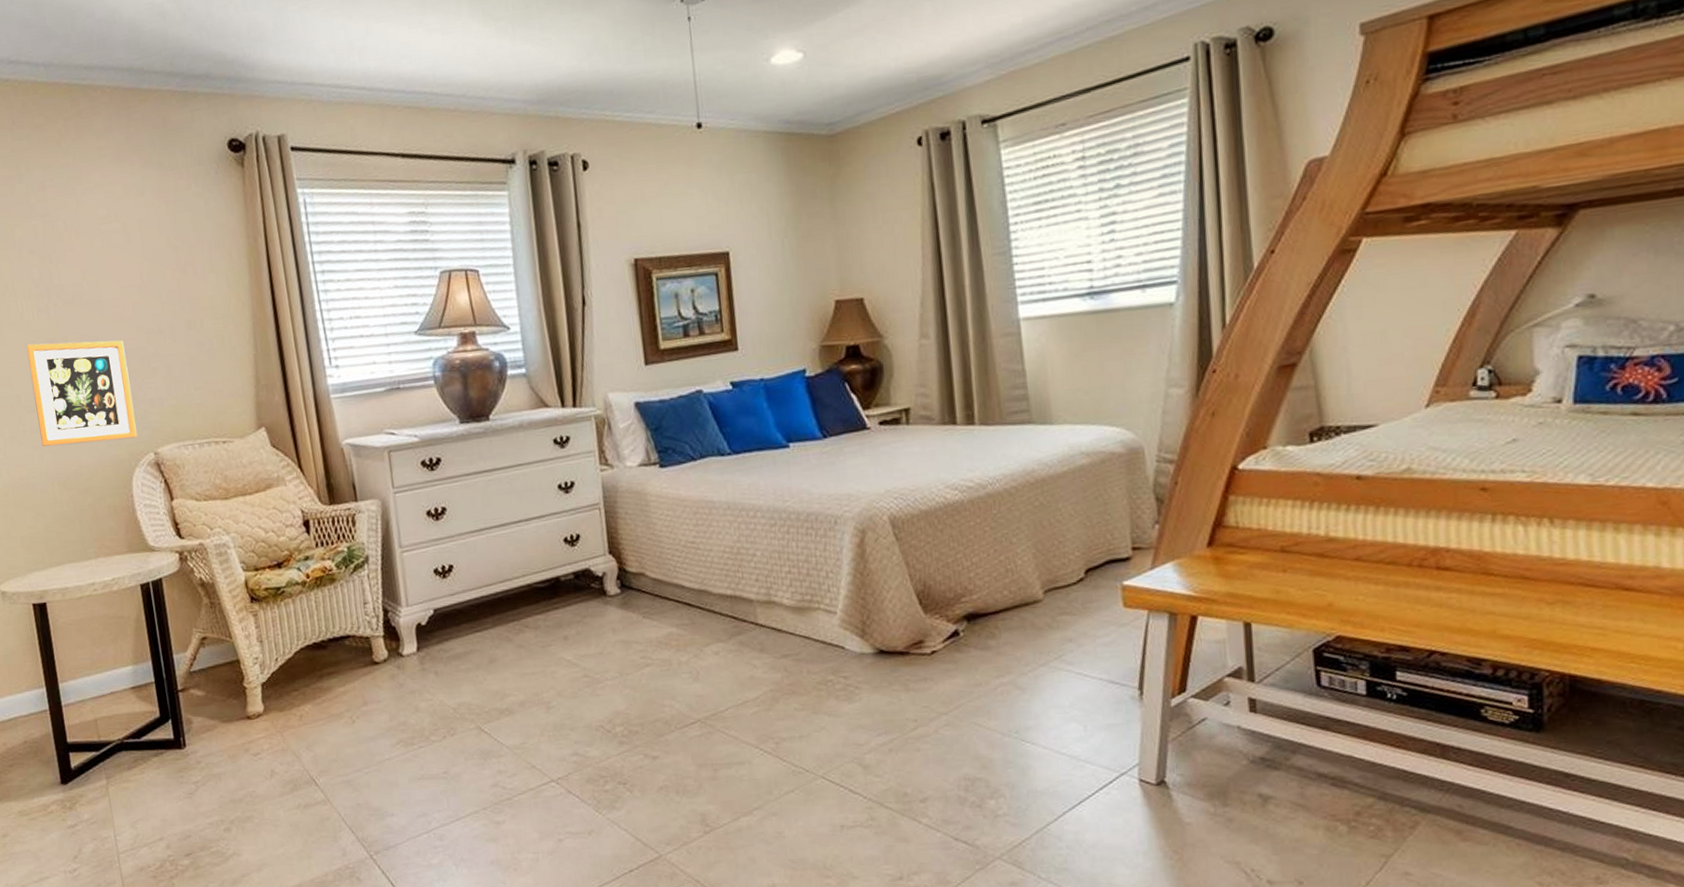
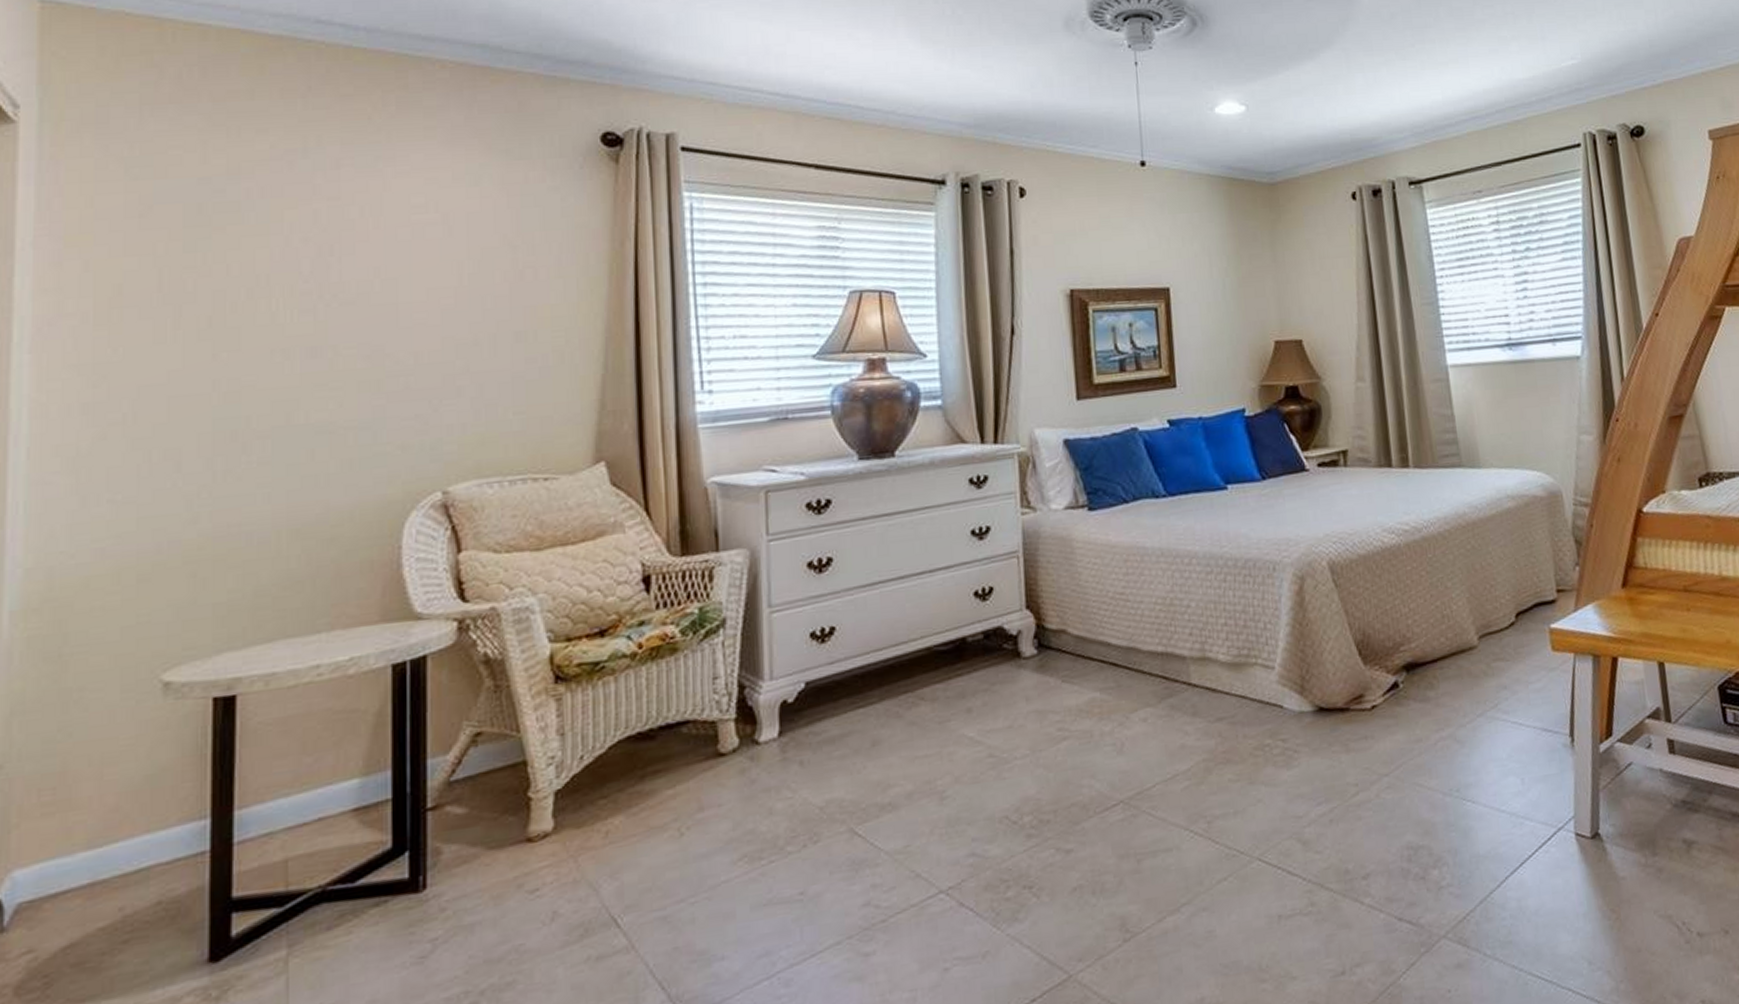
picture frame: present [26,340,137,446] -> none [272,351,422,483]

